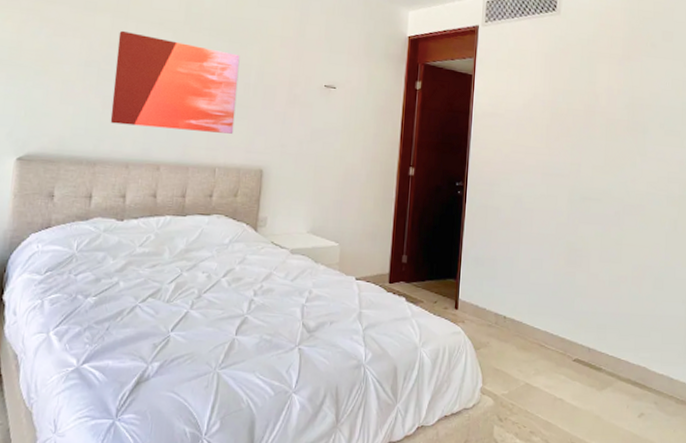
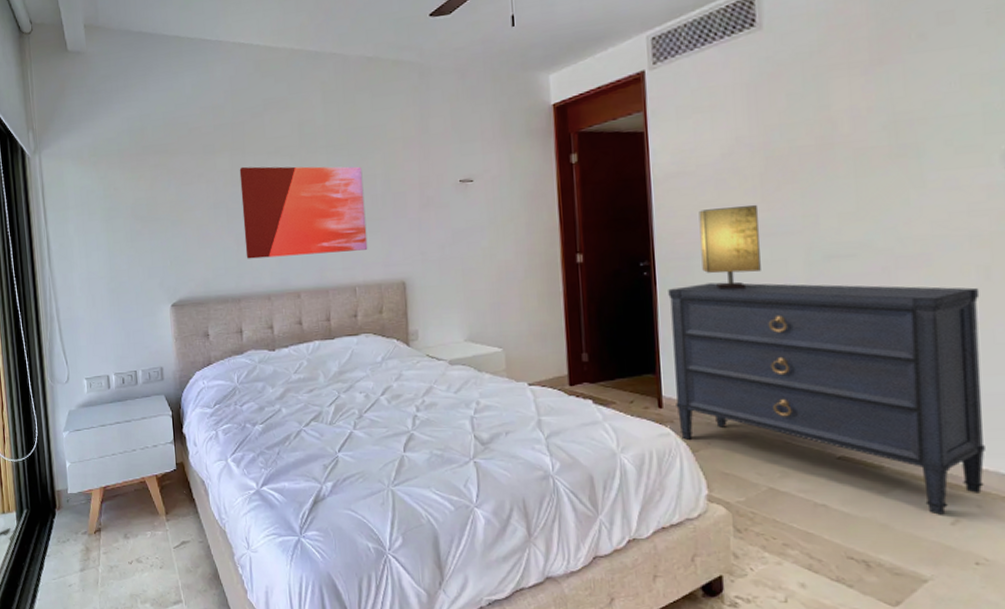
dresser: none [468,207,670,409] -> present [668,283,985,515]
table lamp: none [500,146,543,215] -> present [699,204,761,290]

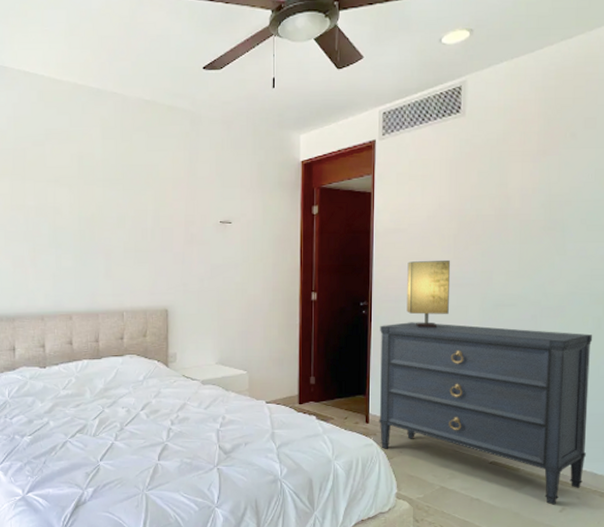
wall art: present [239,166,368,259] -> none [19,192,136,281]

